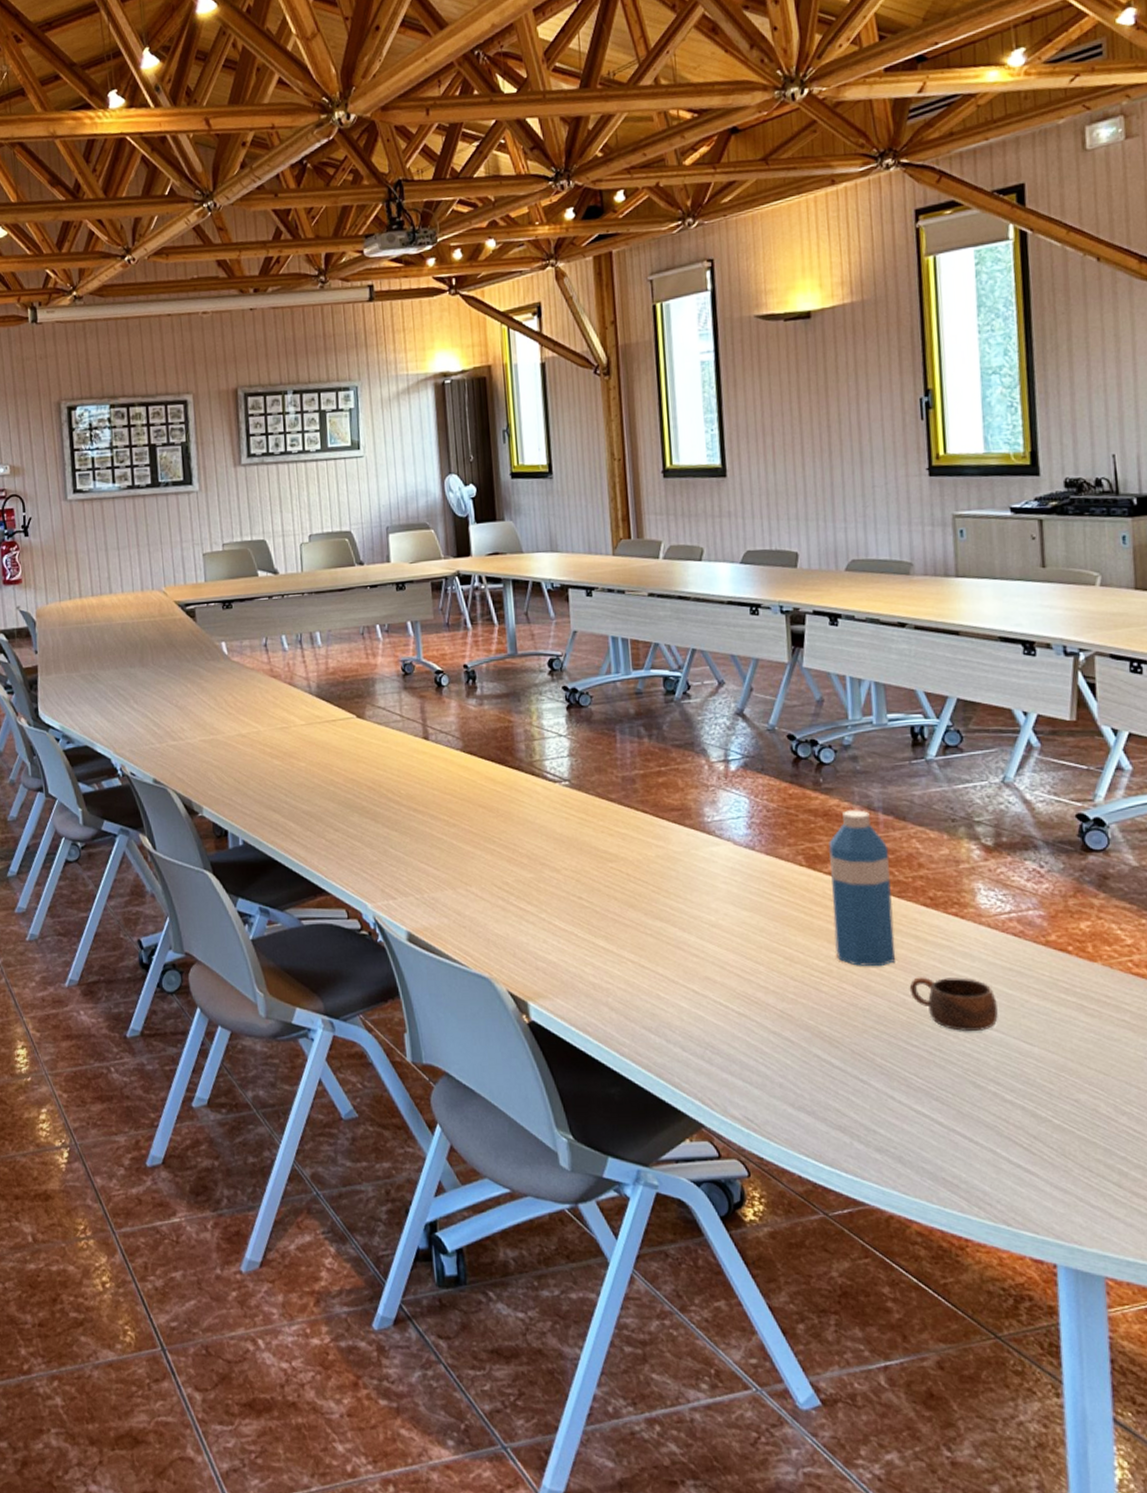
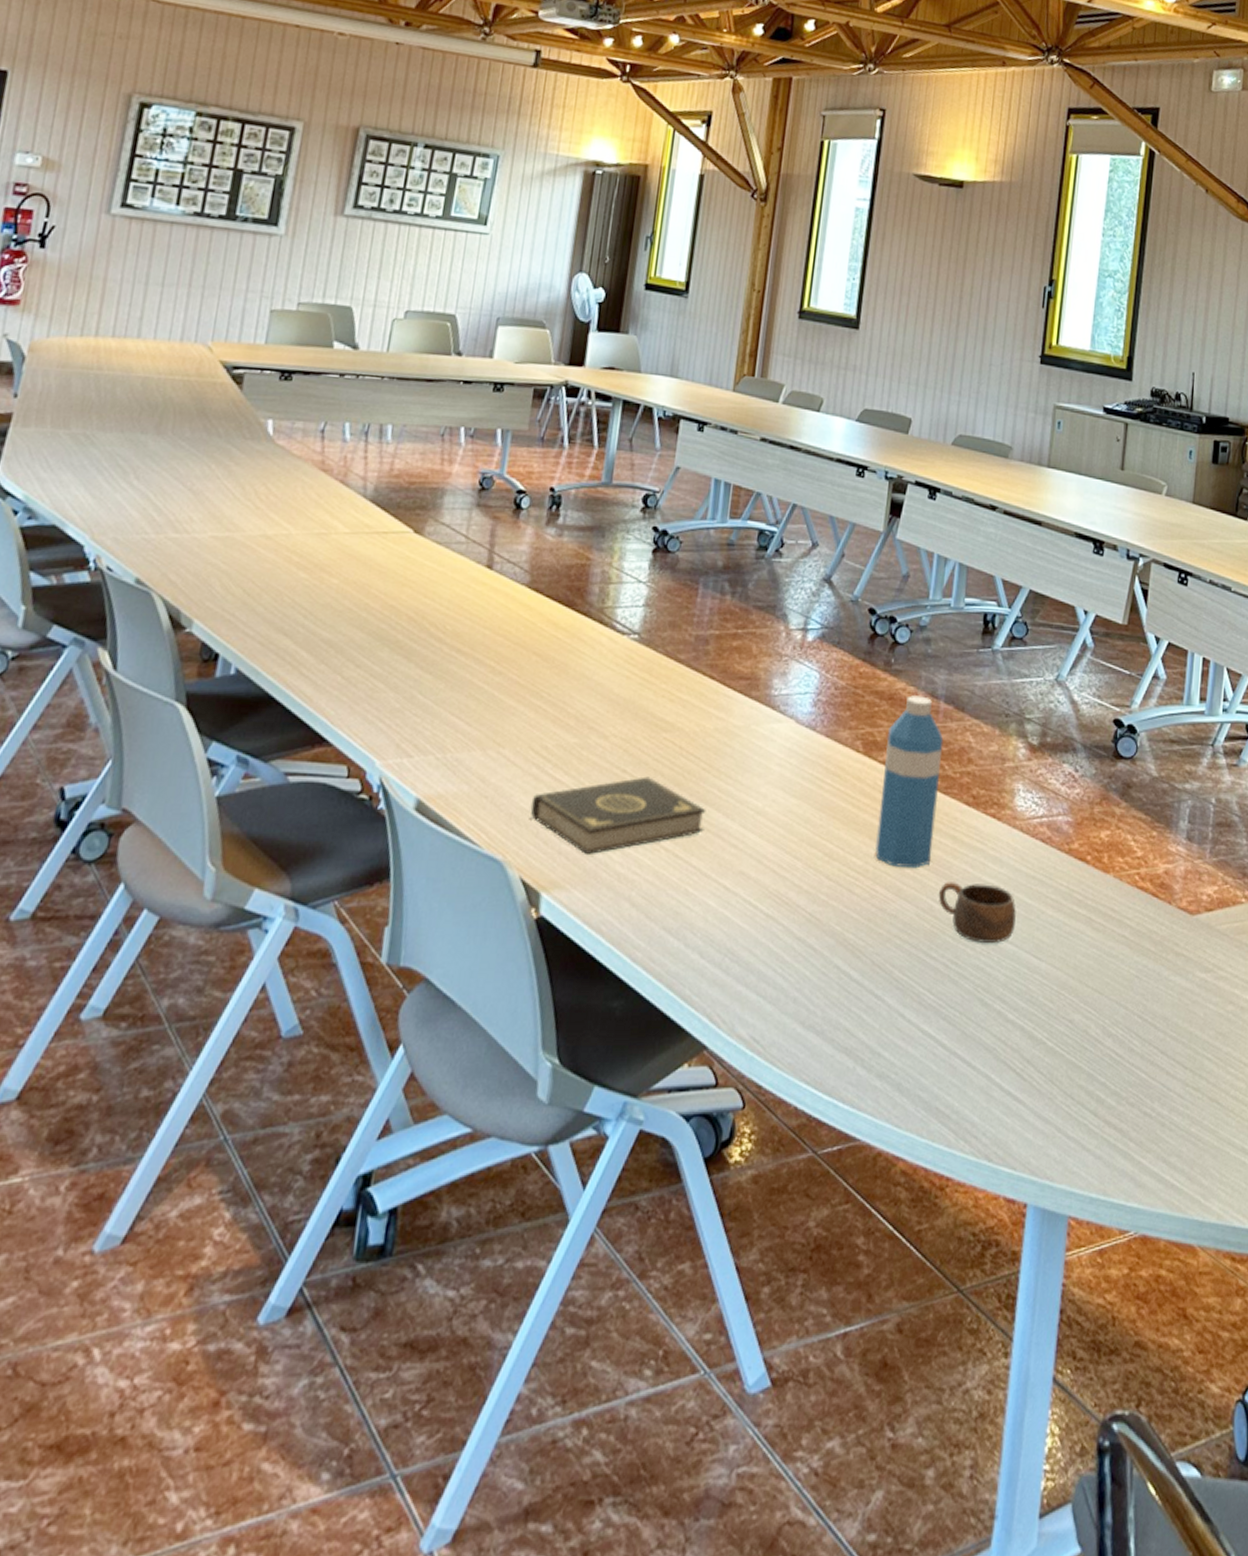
book: none [503,901,664,970] -> present [530,776,706,856]

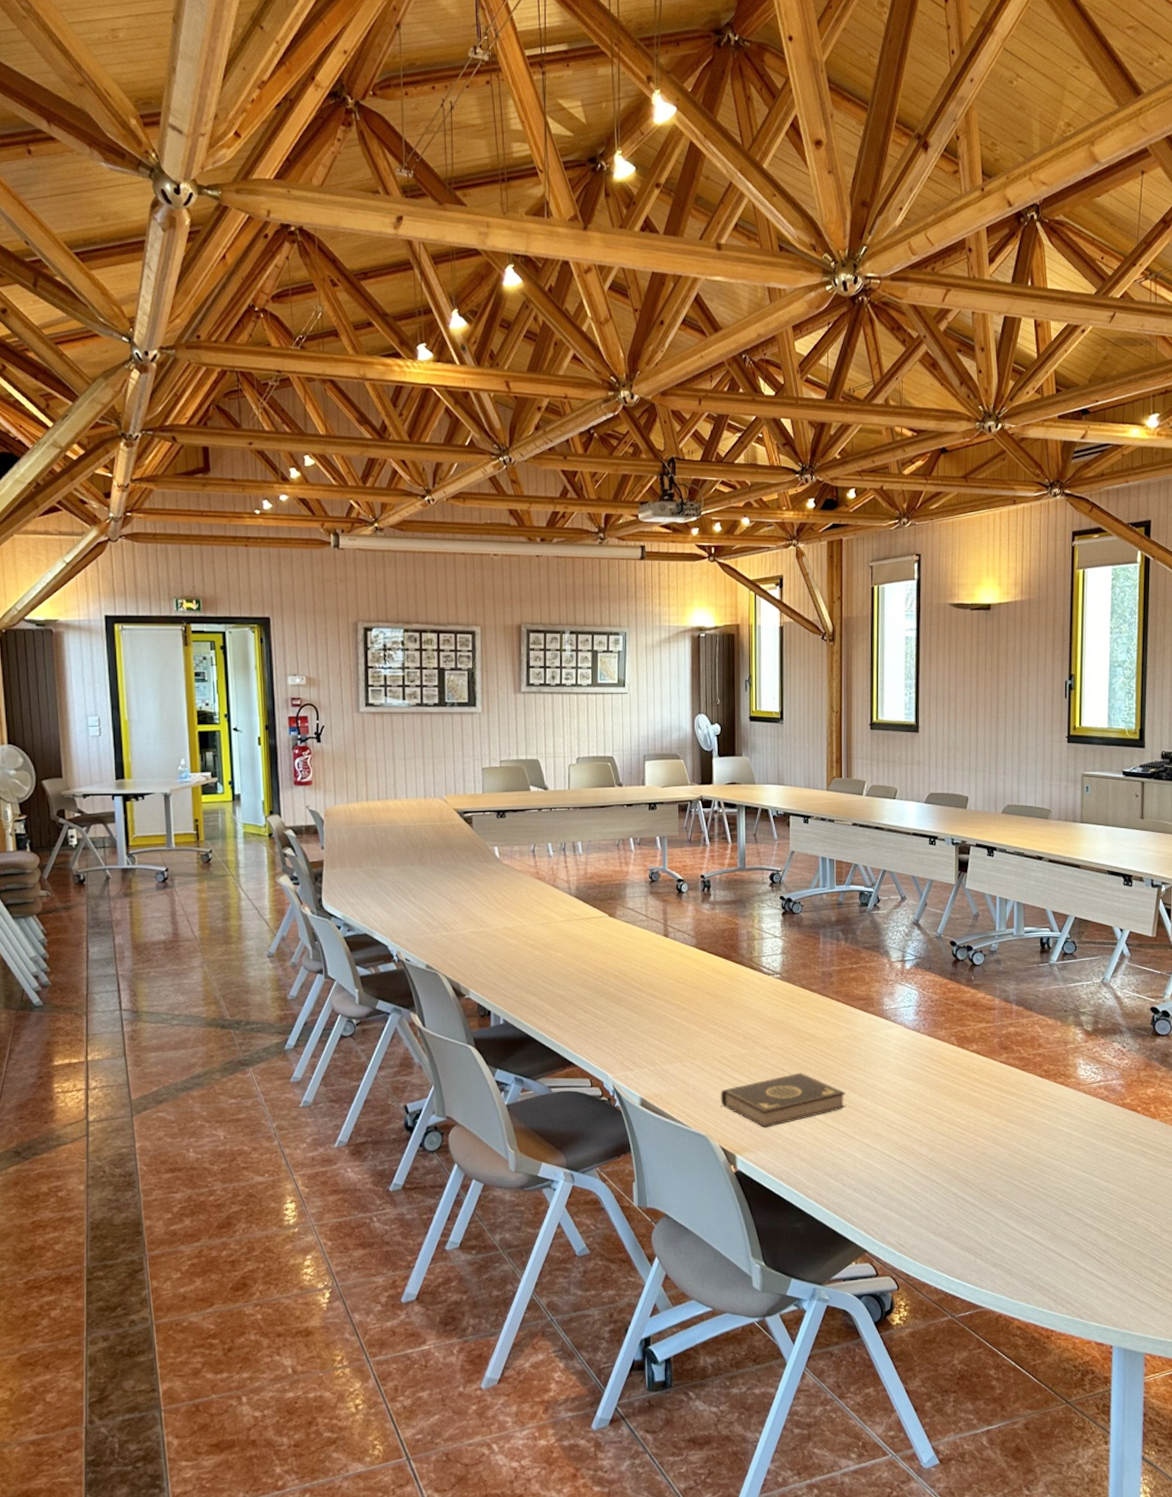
water bottle: present [875,695,944,869] -> none [974,1002,1018,1124]
cup: present [938,882,1016,943] -> none [1025,1131,1086,1172]

